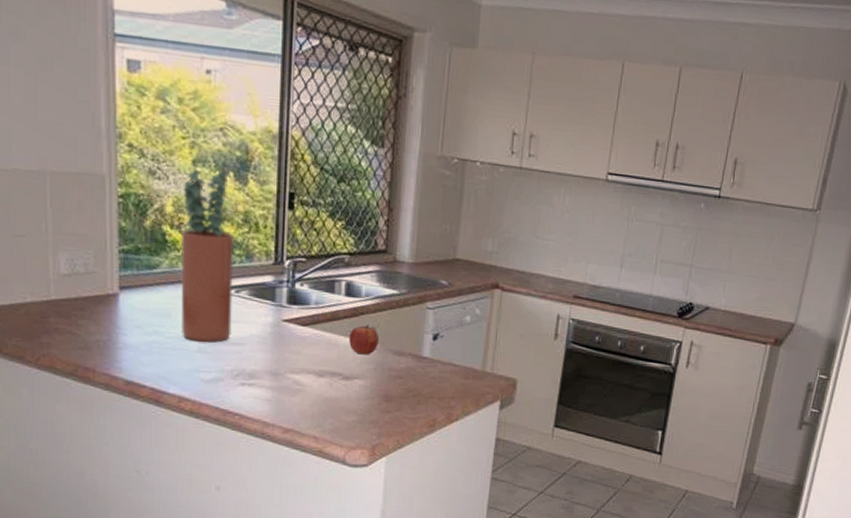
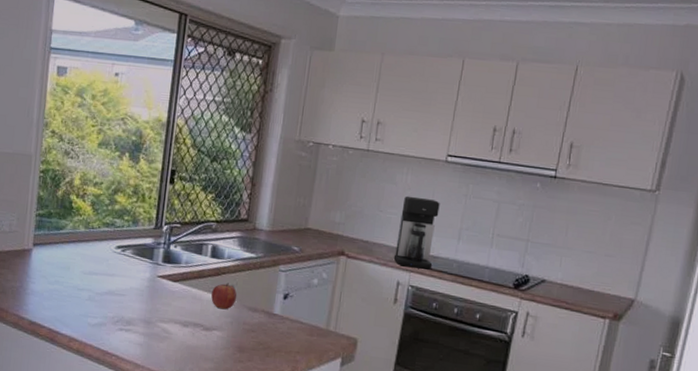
vase: present [181,155,234,342] -> none [77,140,127,293]
coffee maker: none [552,219,601,301] -> present [393,196,440,270]

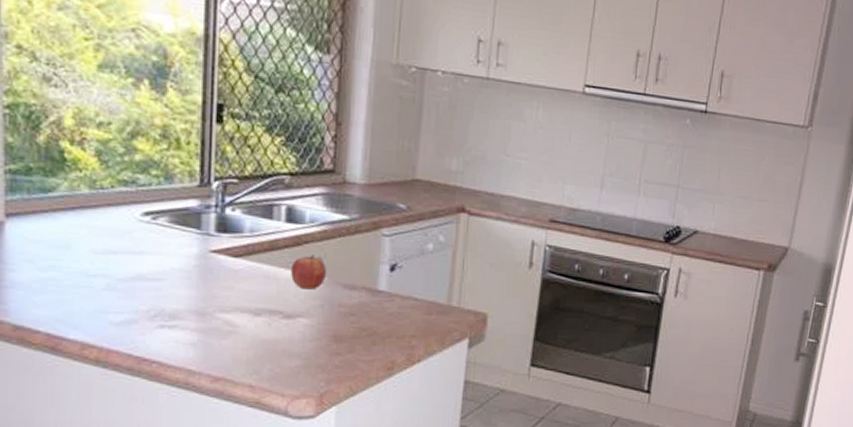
coffee maker: present [393,196,440,270] -> none [526,136,578,225]

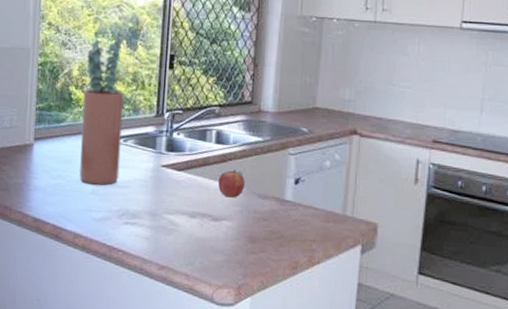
vase: none [83,60,150,278] -> present [79,27,124,185]

